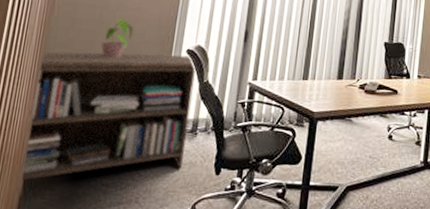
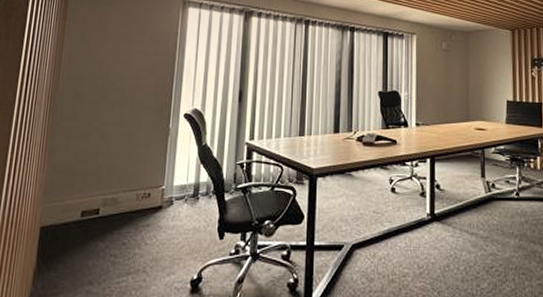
storage cabinet: present [21,51,196,181] -> none [35,120,194,255]
potted plant: present [99,19,134,58] -> none [101,89,133,128]

